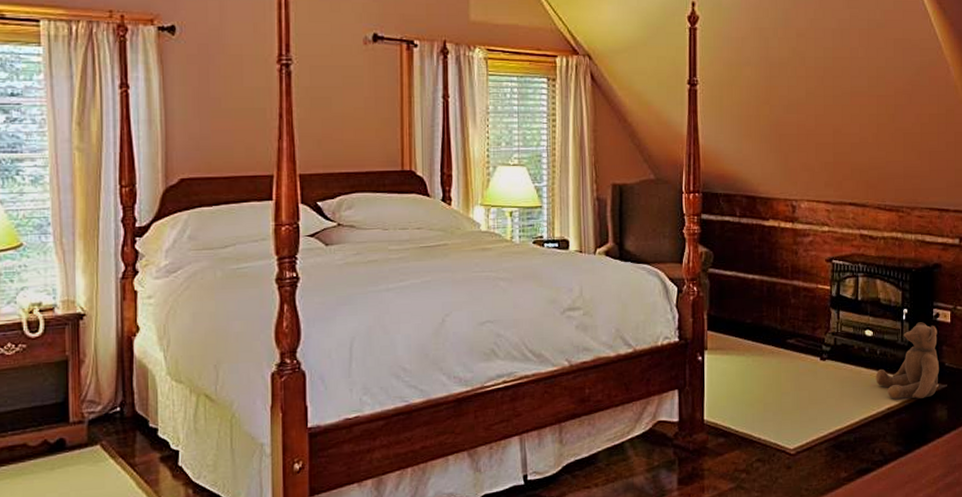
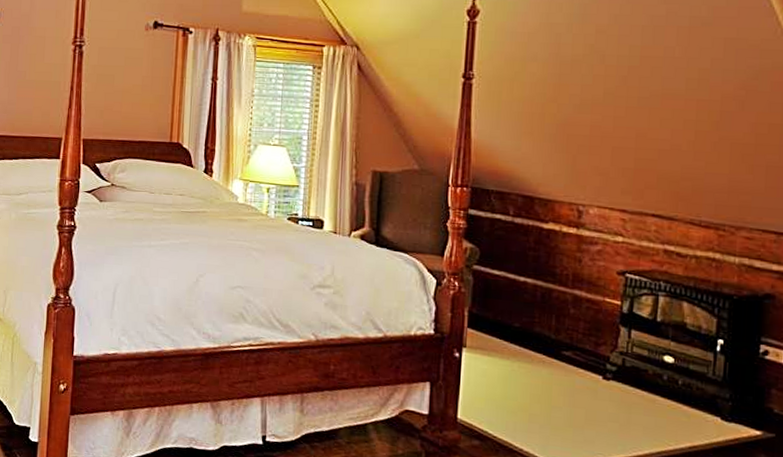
teddy bear: present [875,322,940,399] -> none [674,357,766,444]

